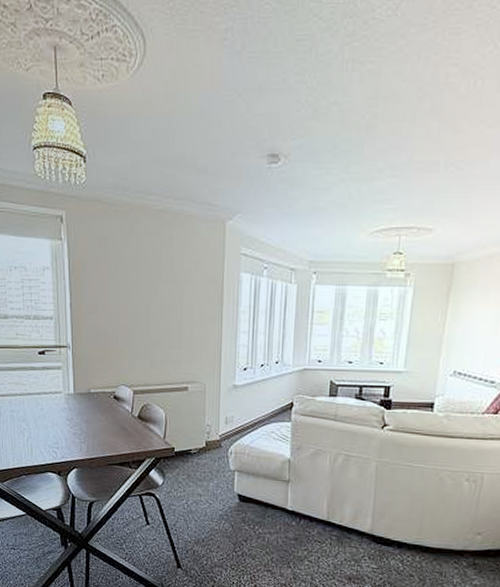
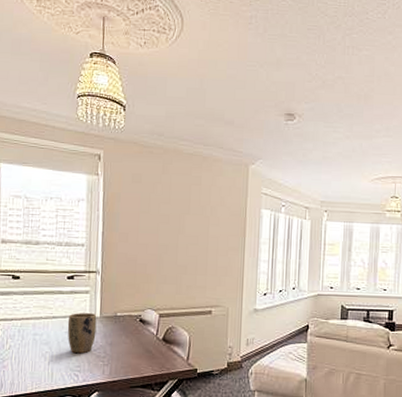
plant pot: none [42,389,71,431] -> present [67,313,97,354]

